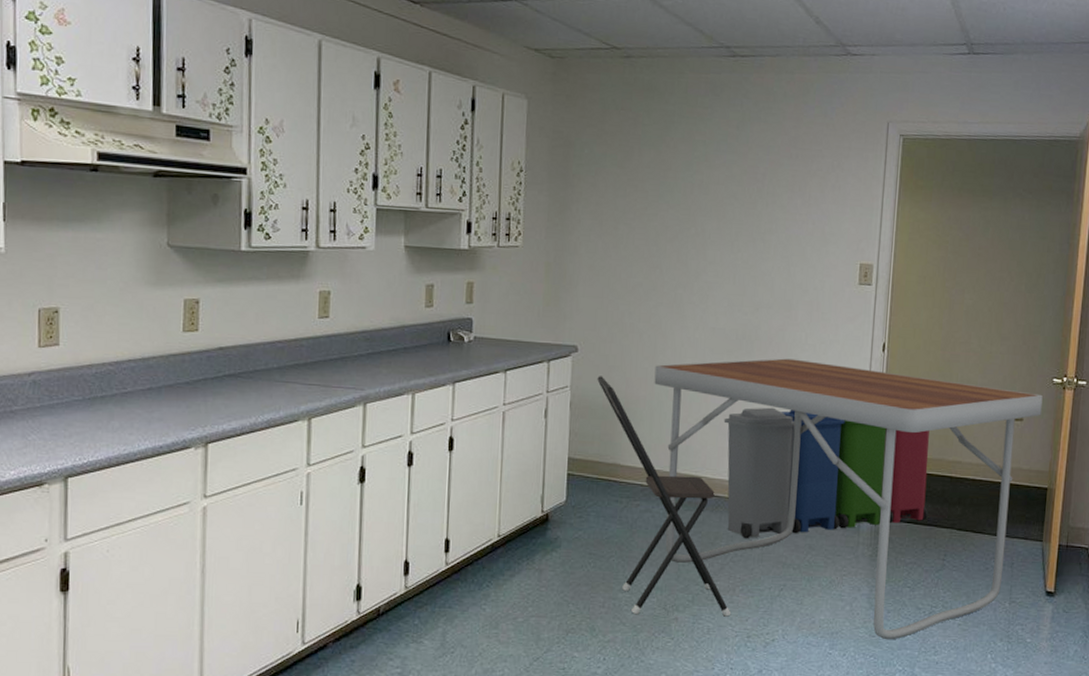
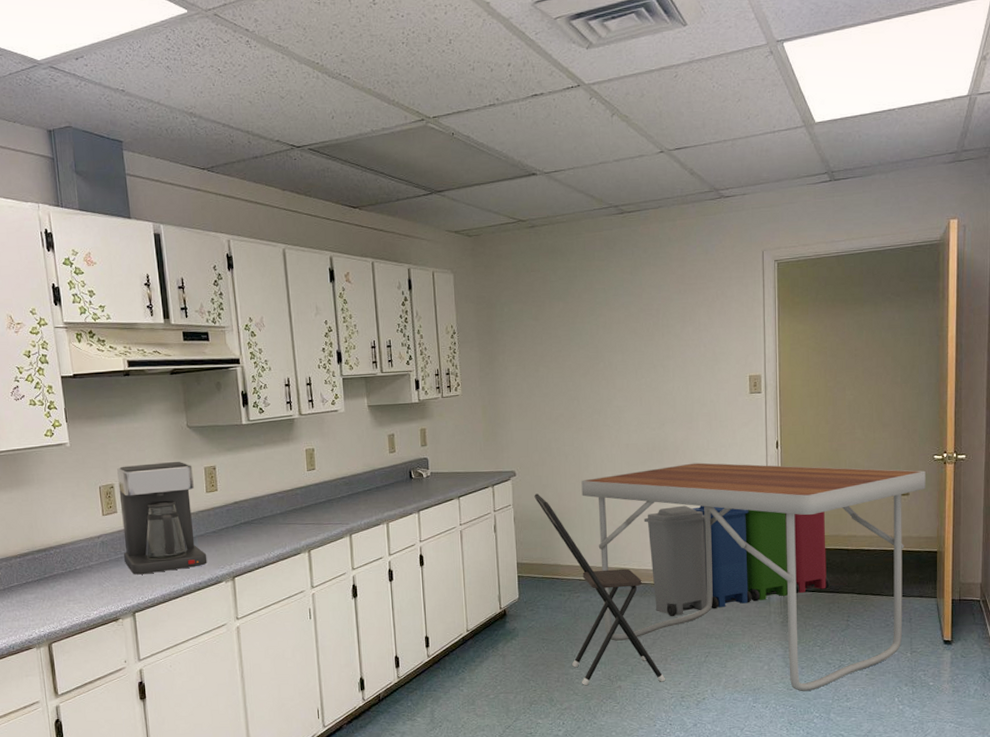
coffee maker: none [60,286,174,429] -> present [117,461,208,575]

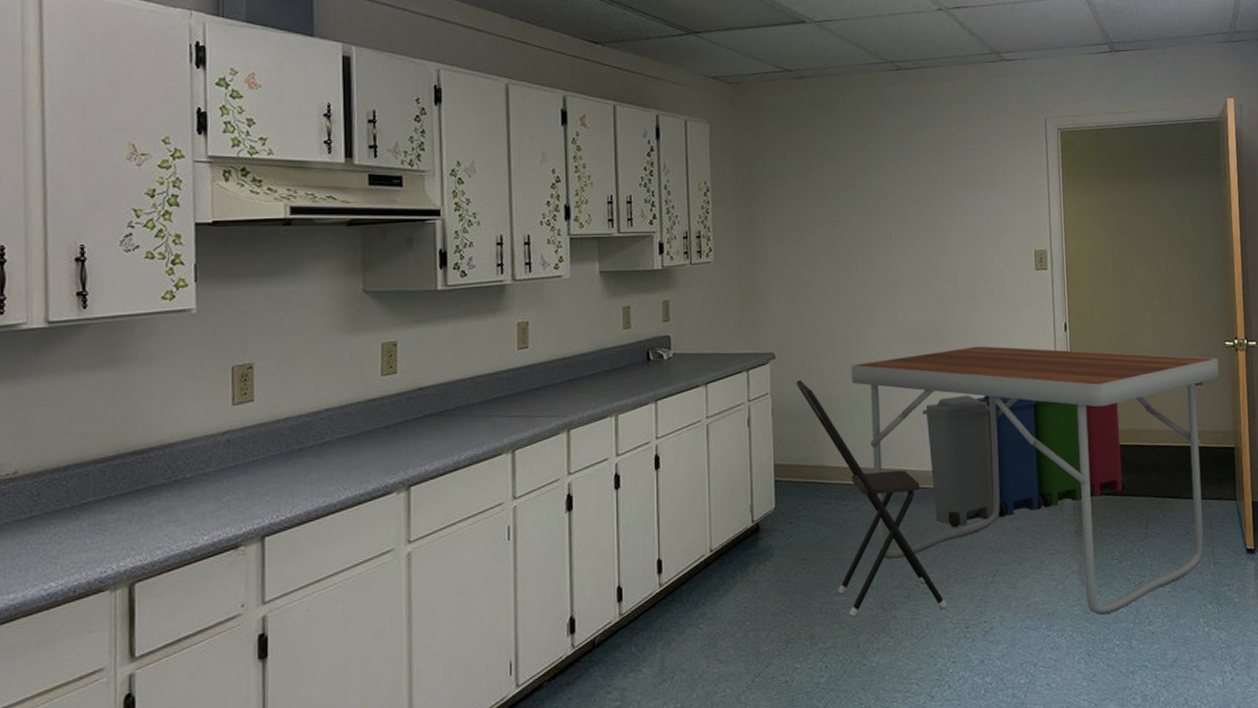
coffee maker: present [117,461,208,575] -> none [256,334,375,485]

